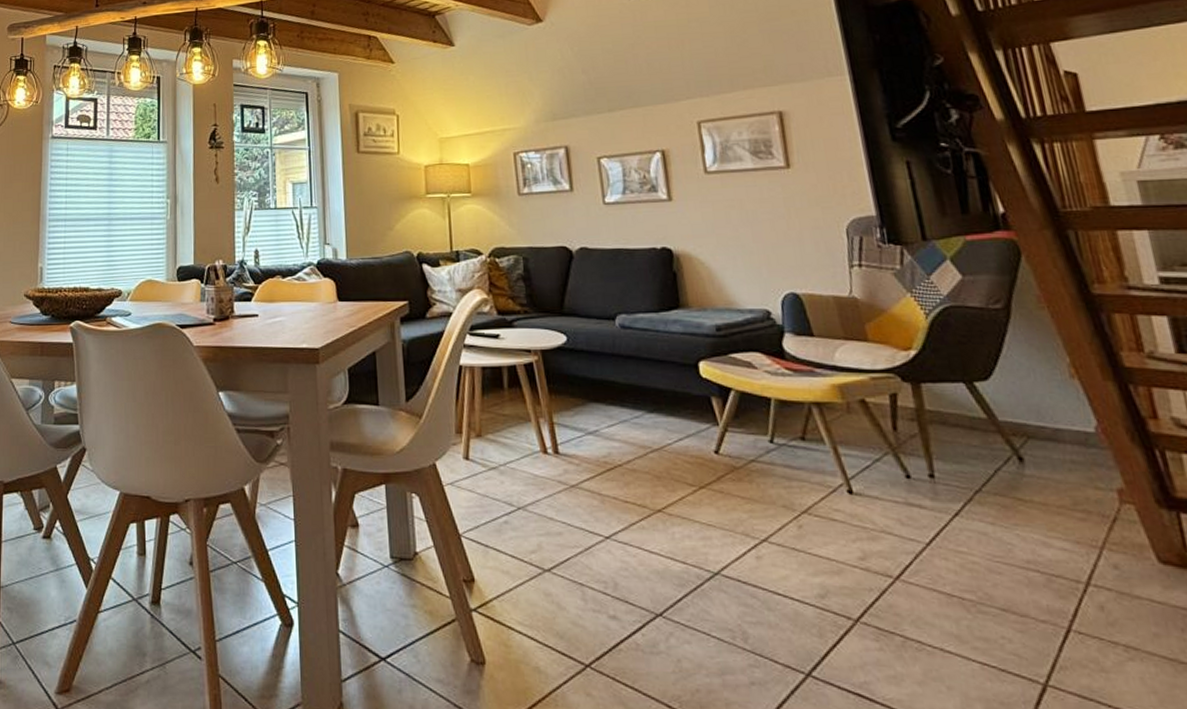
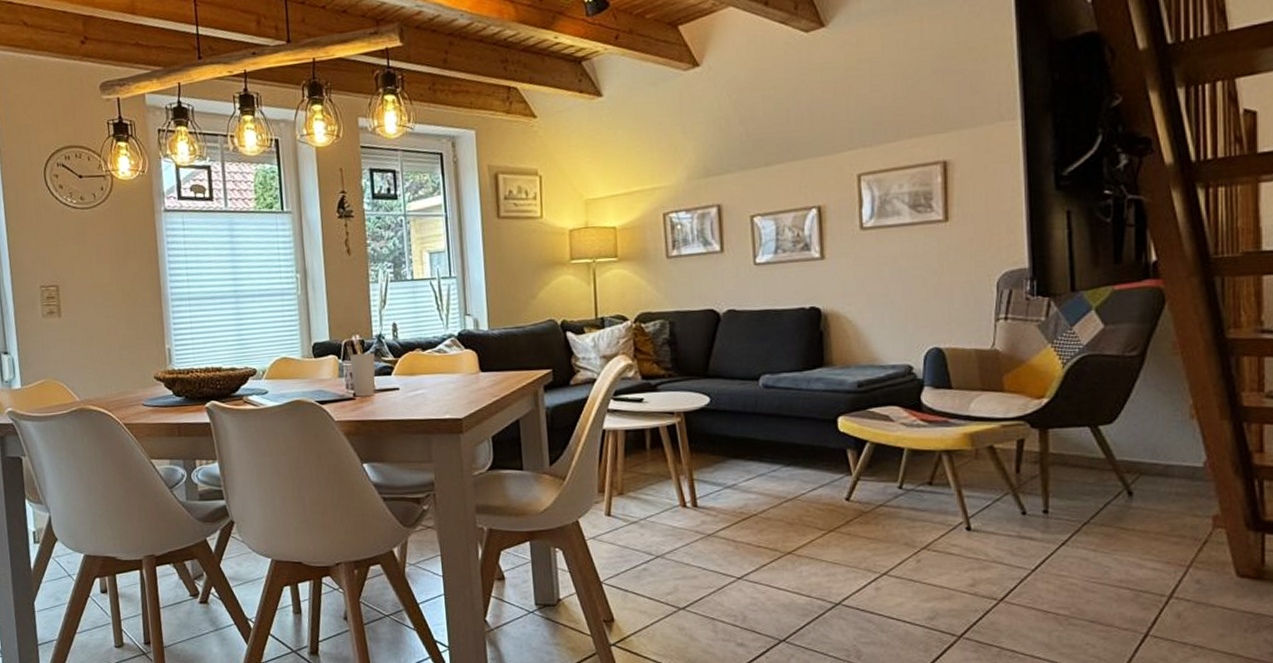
cup: none [212,278,236,322] -> present [350,353,376,397]

